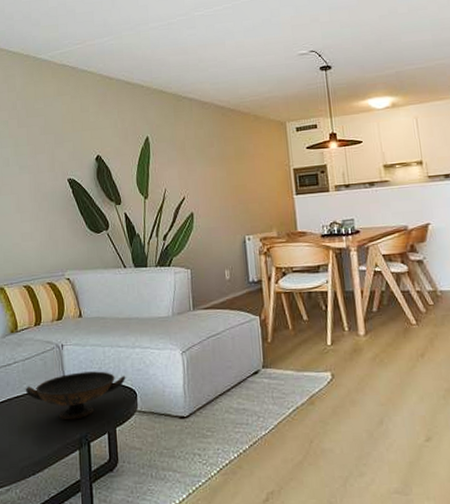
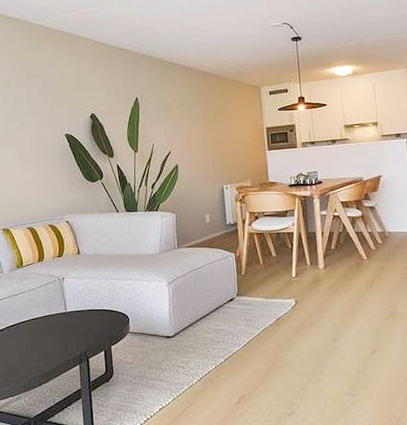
decorative bowl: present [25,371,126,420] -> none [31,299,120,341]

